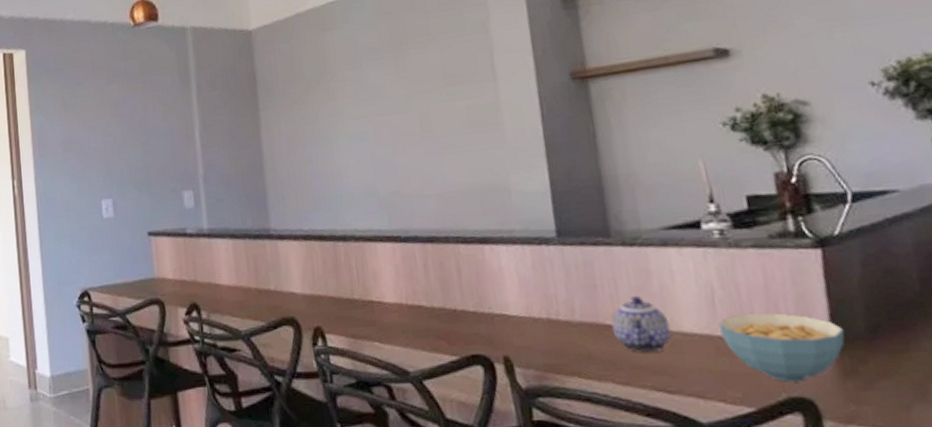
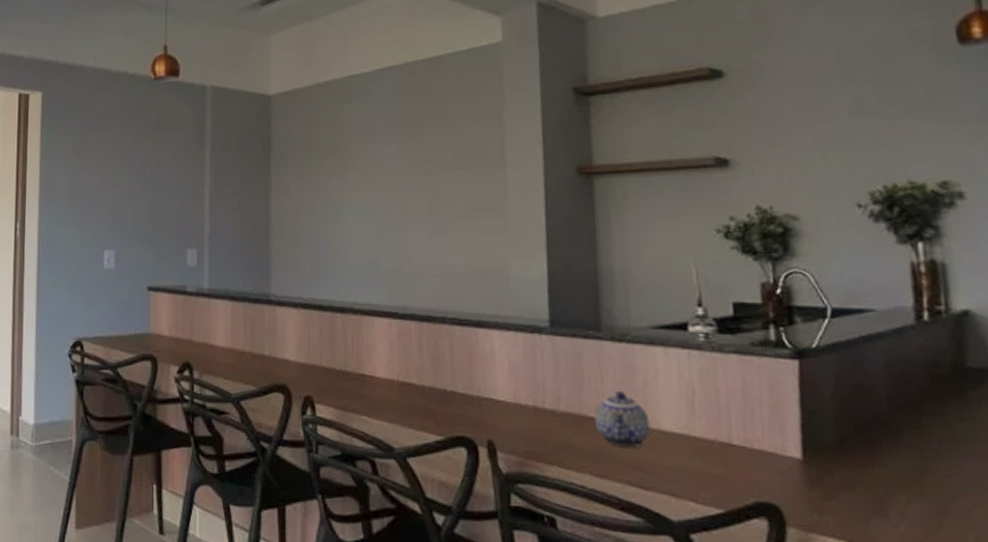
cereal bowl: present [718,313,845,382] -> none [695,416,814,488]

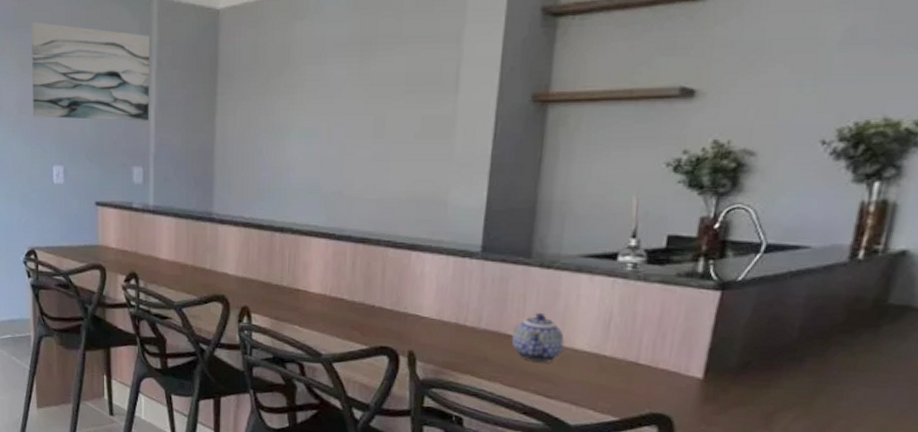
wall art: none [85,109,204,203] -> present [31,21,150,121]

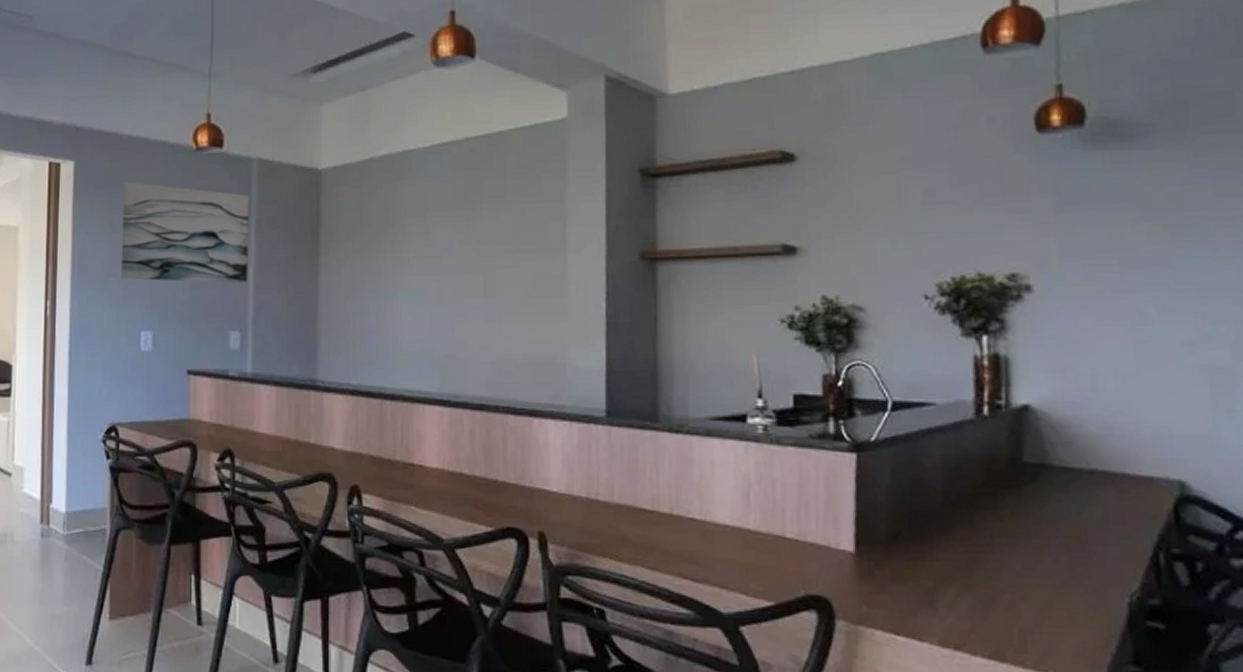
teapot: present [511,312,565,362] -> none [648,482,704,540]

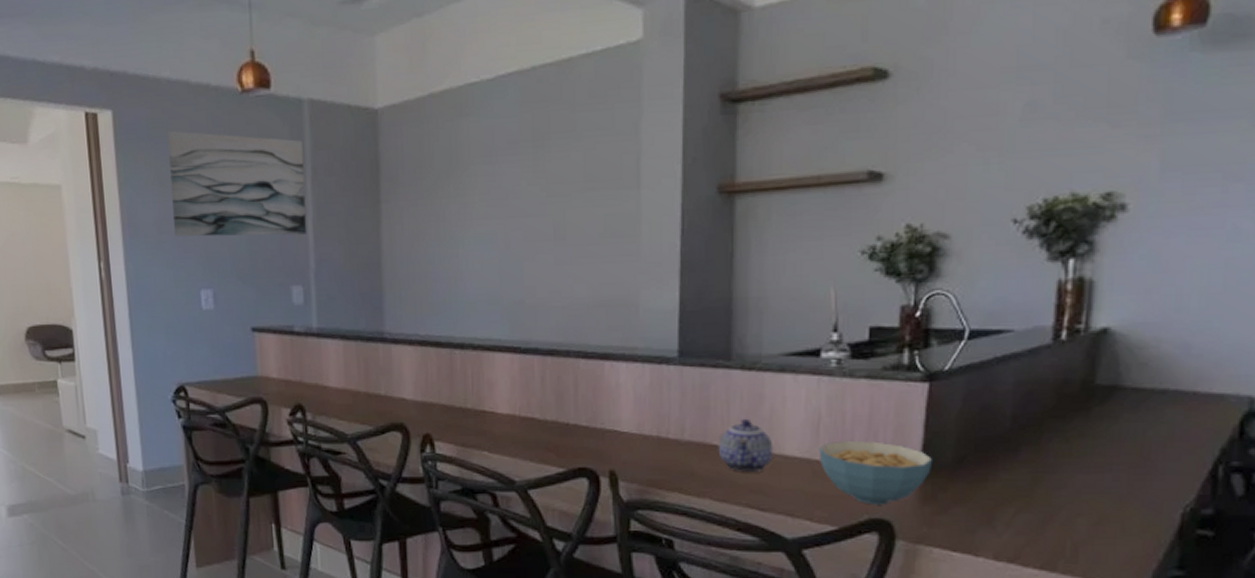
teapot: none [648,482,704,540] -> present [718,418,773,473]
cereal bowl: none [750,509,868,581] -> present [818,440,933,505]

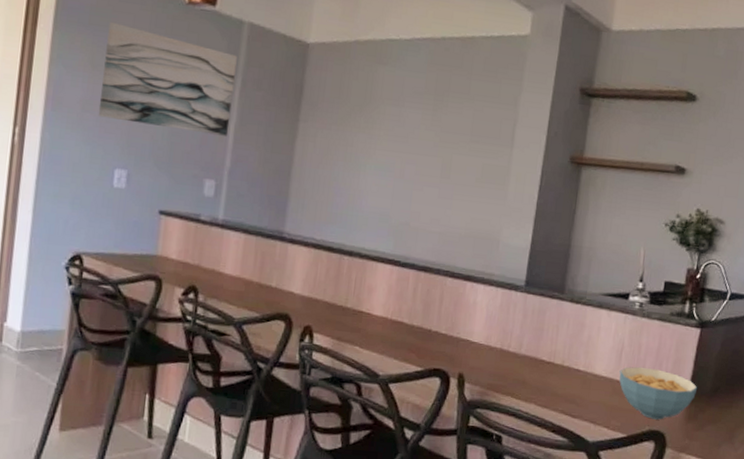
teapot: present [718,418,773,473] -> none [545,341,587,385]

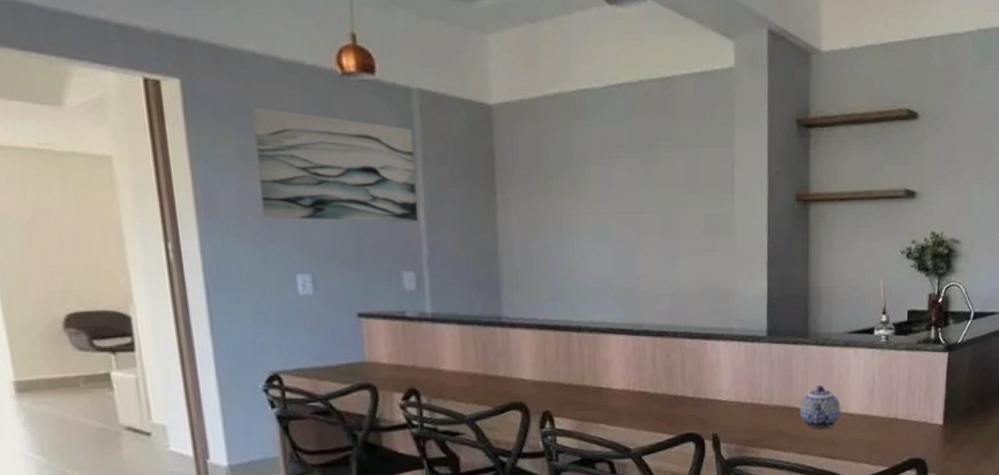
teapot: none [545,341,587,385] -> present [799,384,841,429]
cereal bowl: present [619,366,698,420] -> none [874,398,952,448]

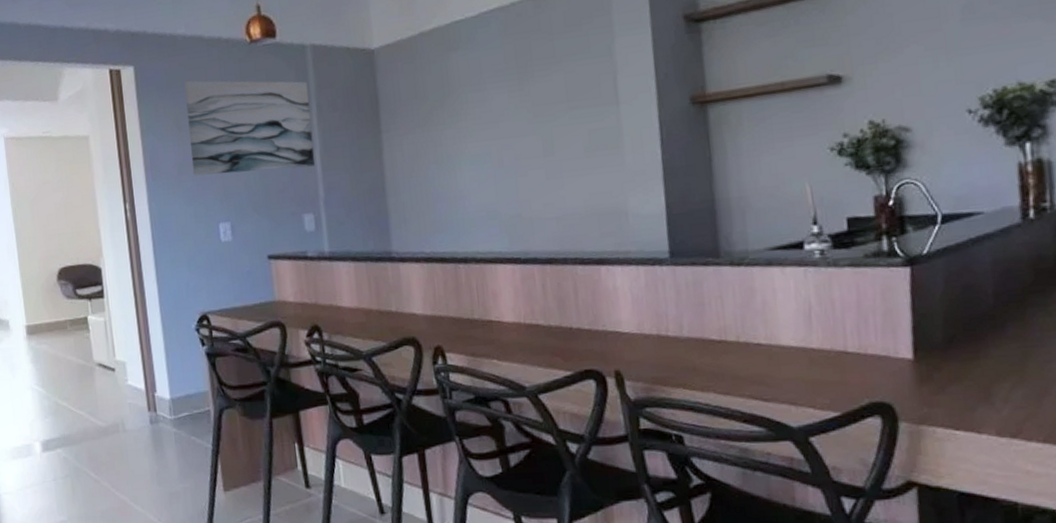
teapot: present [799,384,841,429] -> none [716,312,770,365]

